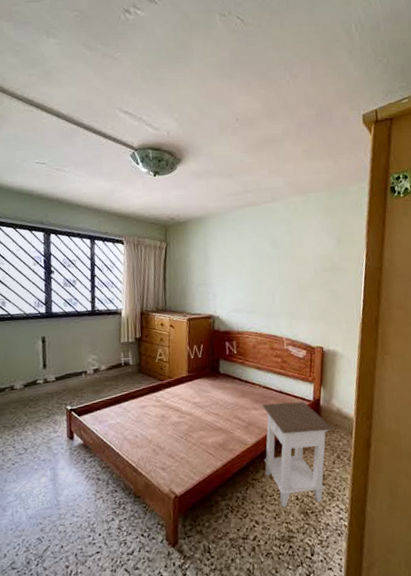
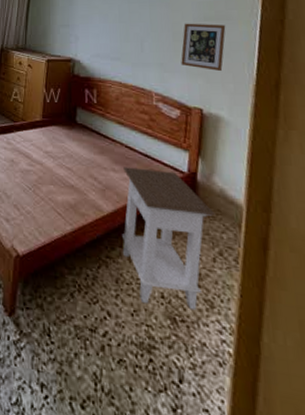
picture frame: none [305,274,340,315] -> present [181,23,226,72]

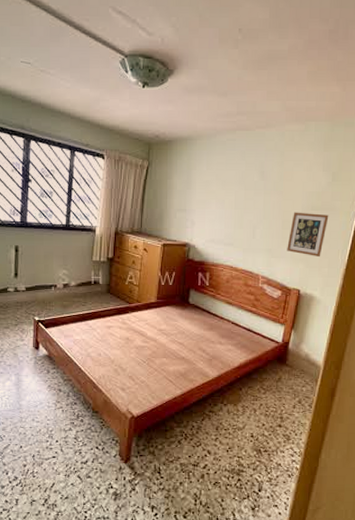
nightstand: present [121,167,216,311] -> none [223,340,300,443]

